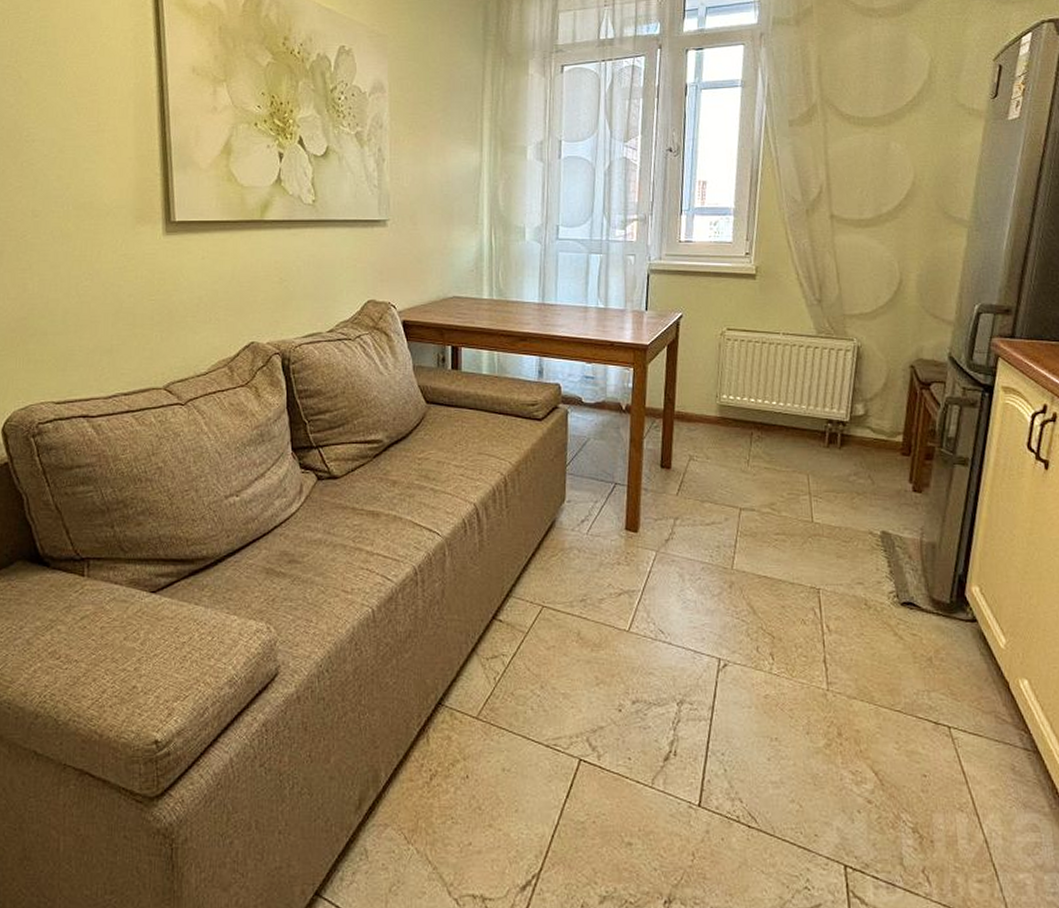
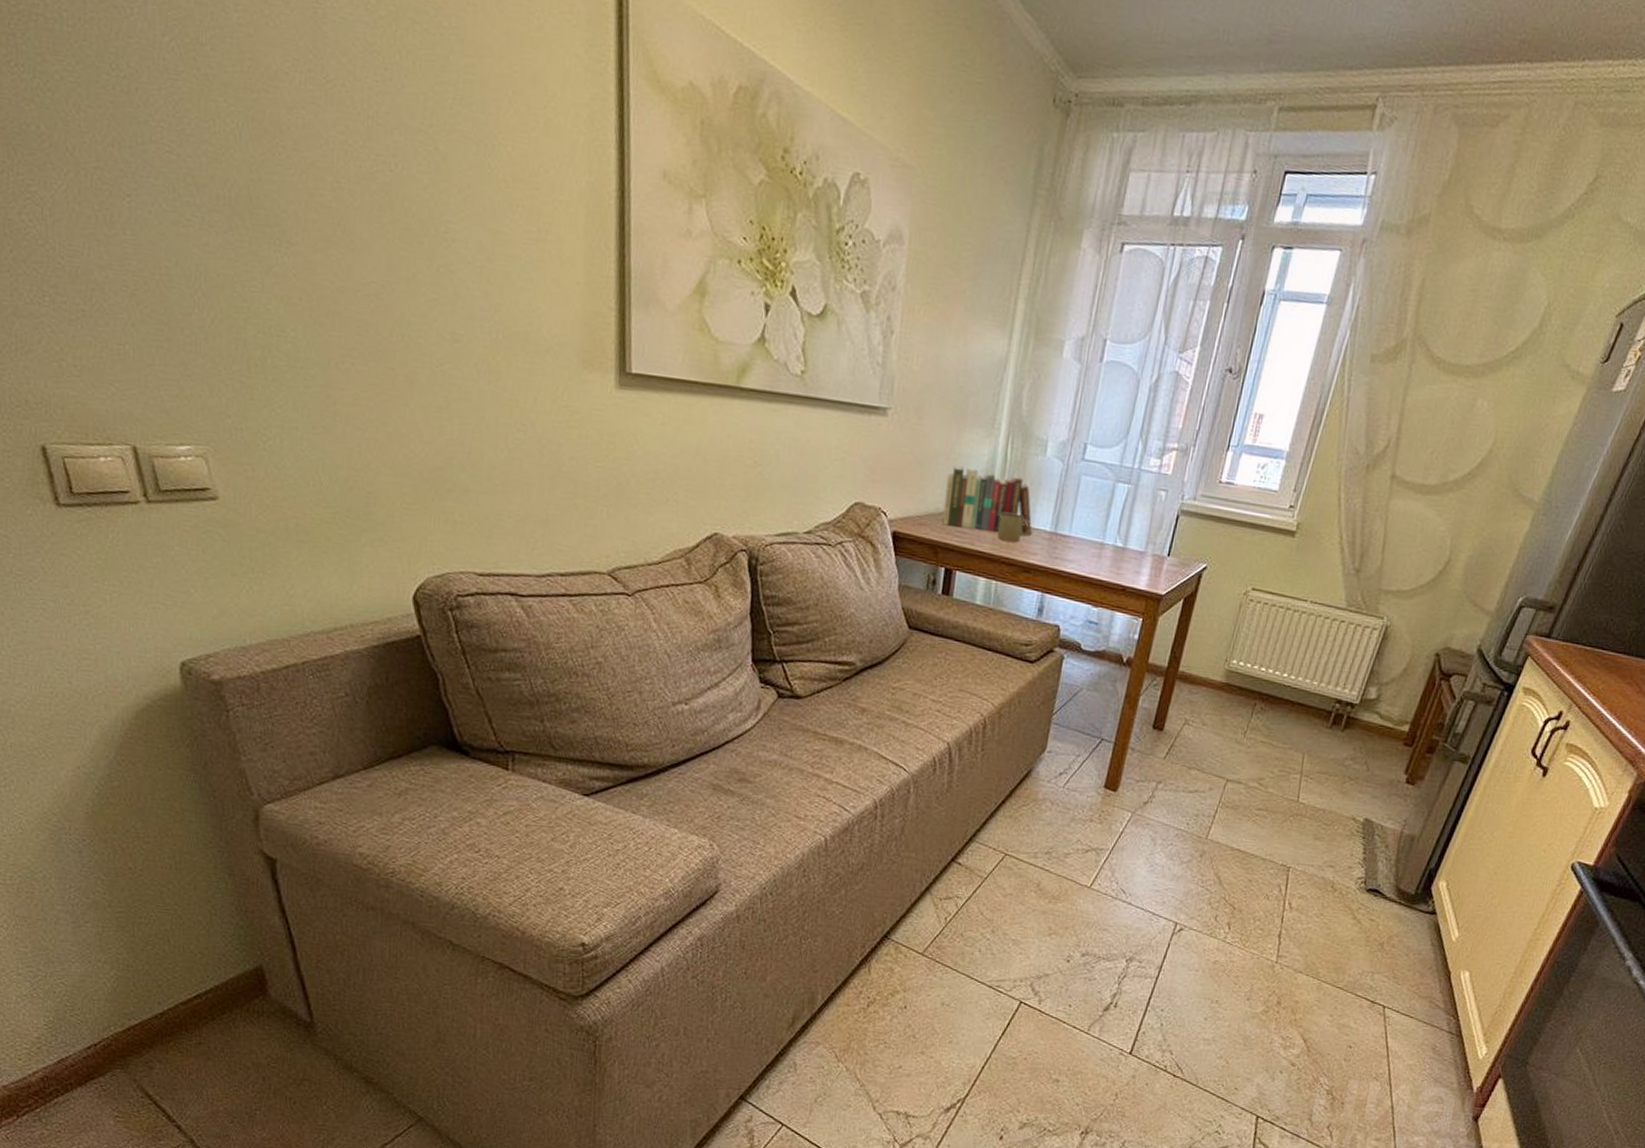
books: none [443,259,523,310] -> present [942,466,1032,536]
mug: none [493,291,522,316] -> present [997,512,1032,542]

